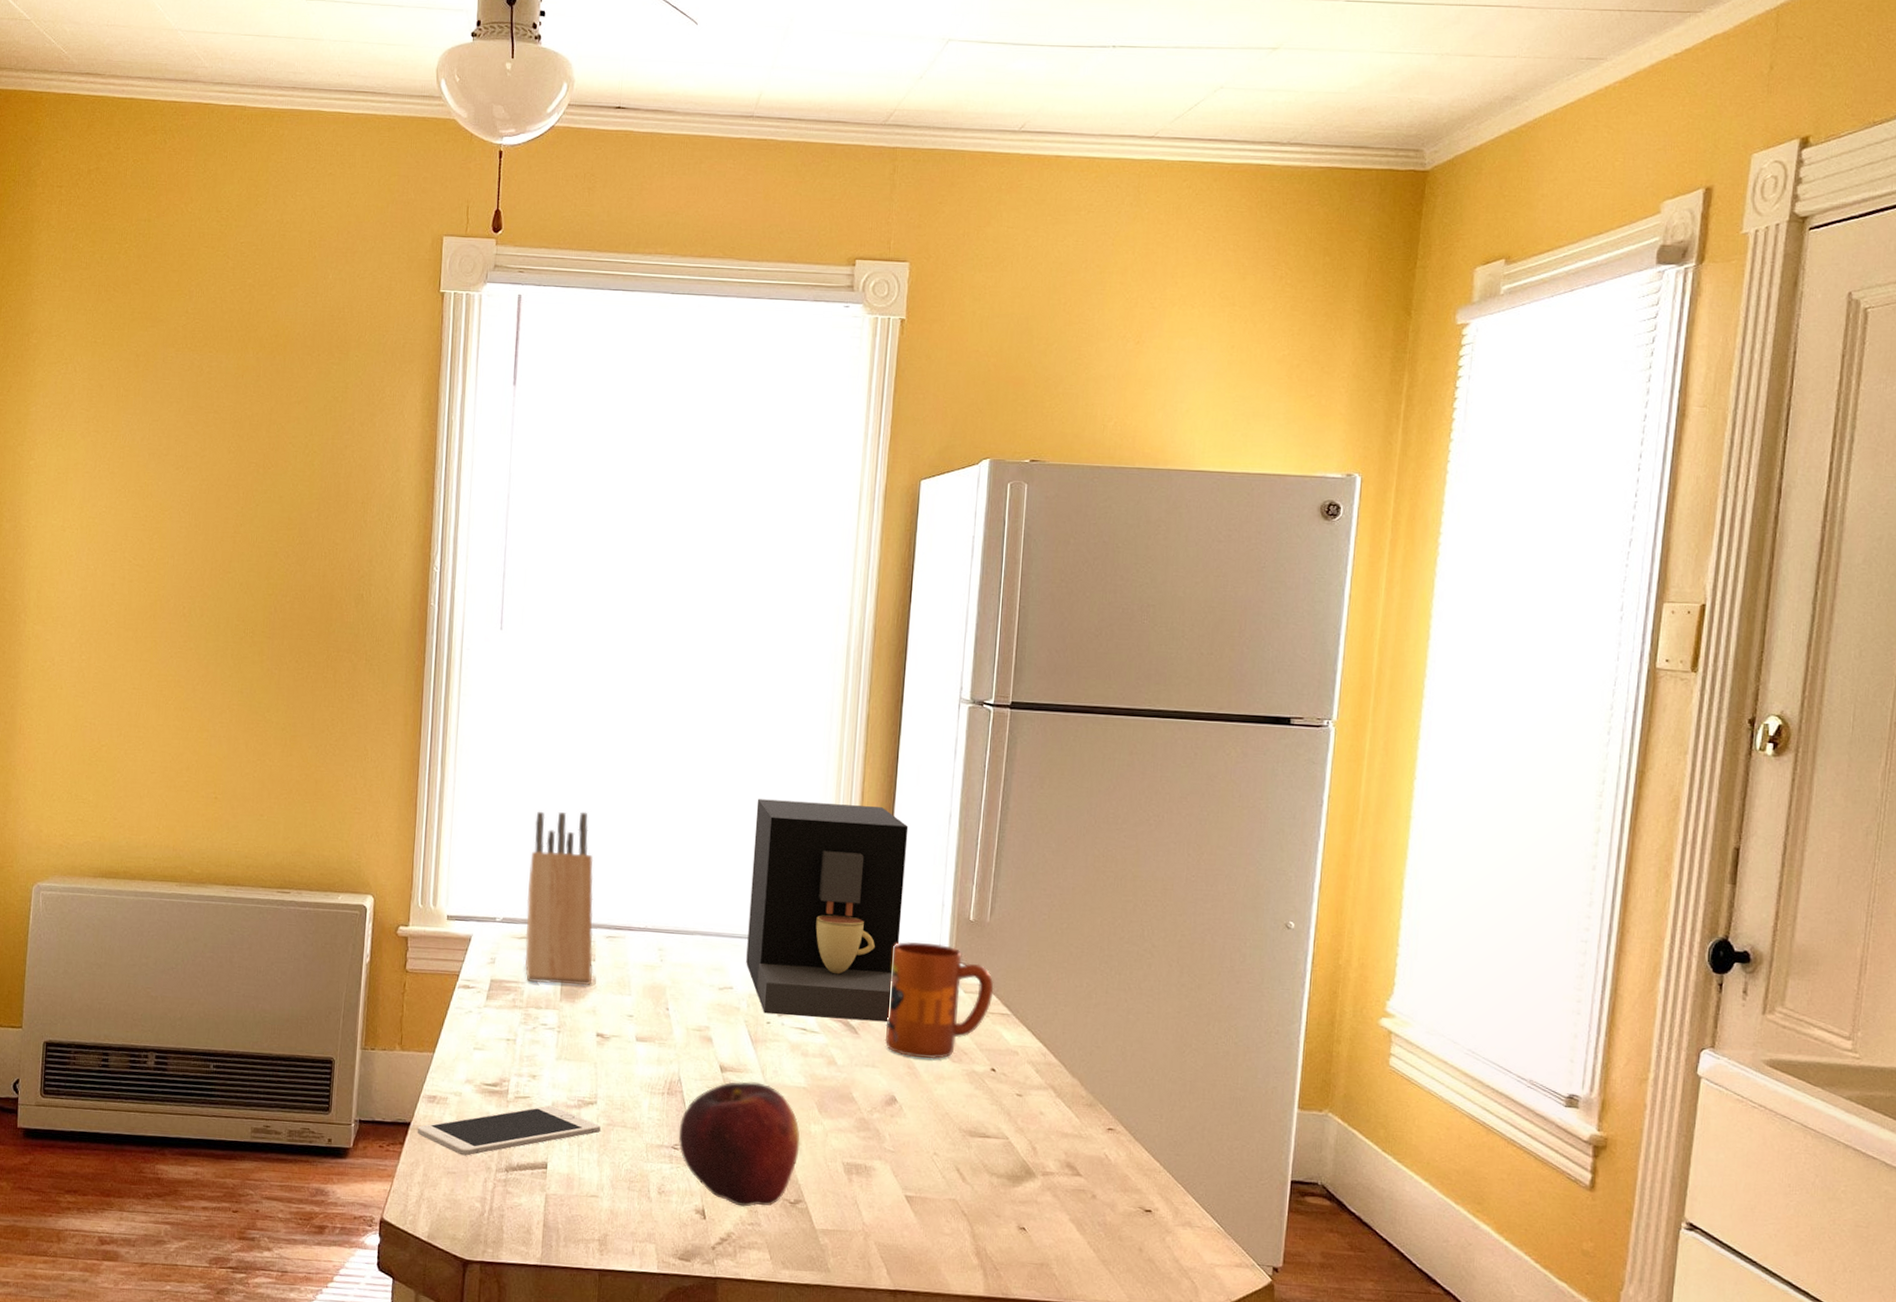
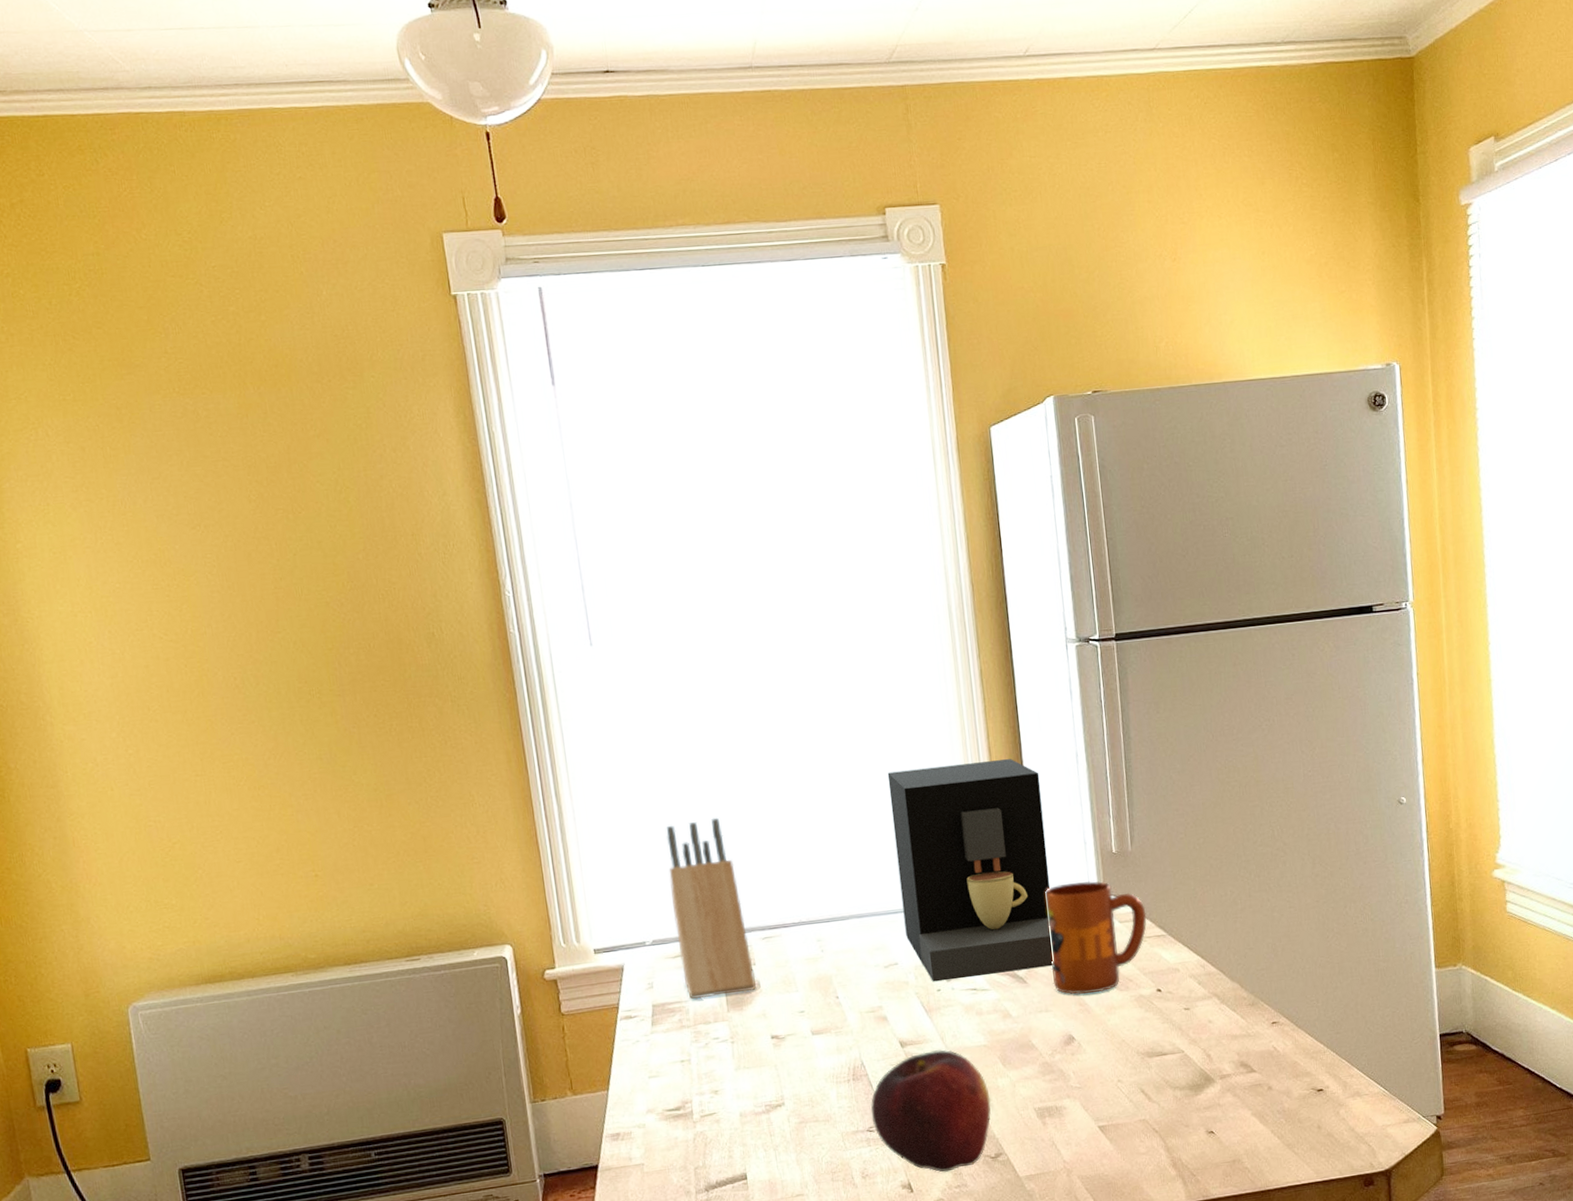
cell phone: present [417,1105,602,1156] -> none [606,1116,794,1186]

